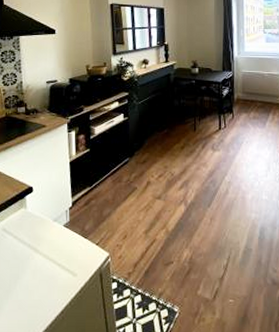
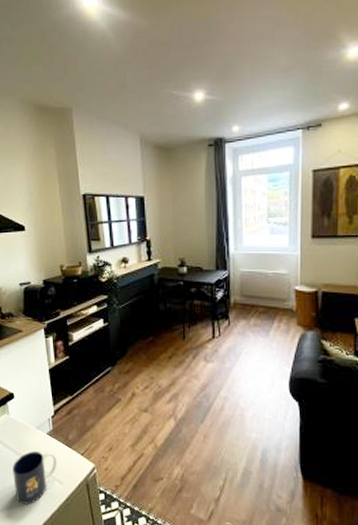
mug: none [25,243,72,301] -> present [13,451,57,505]

